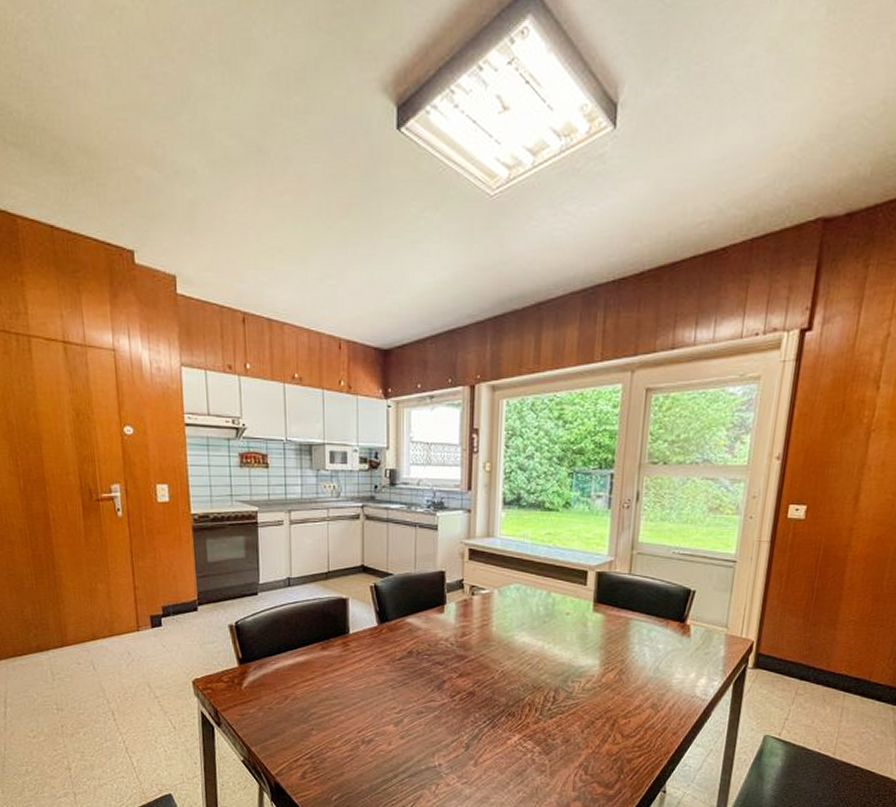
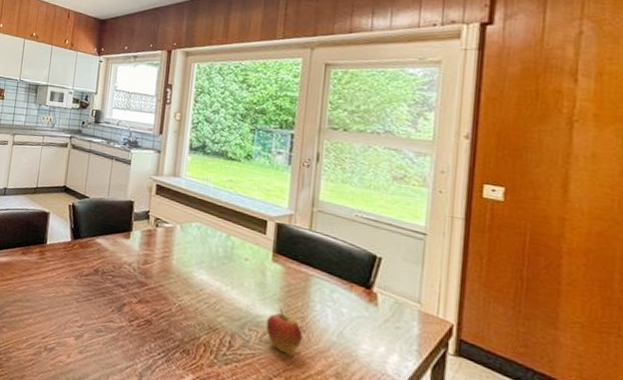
apple: none [588,656,622,697] -> present [265,308,302,354]

